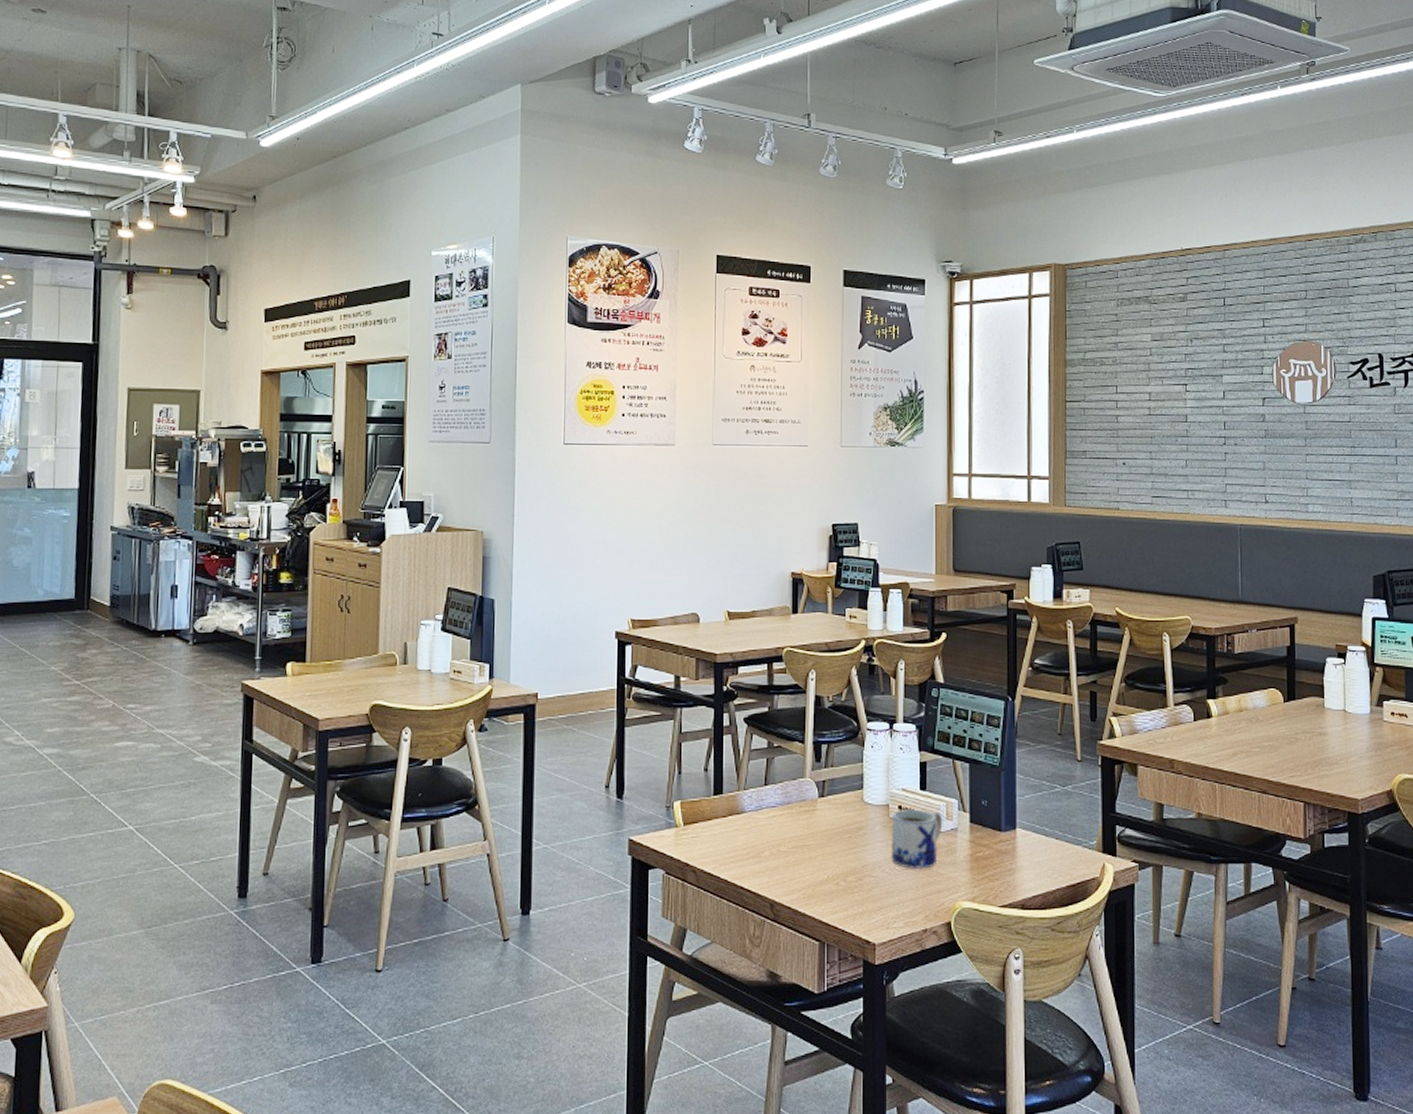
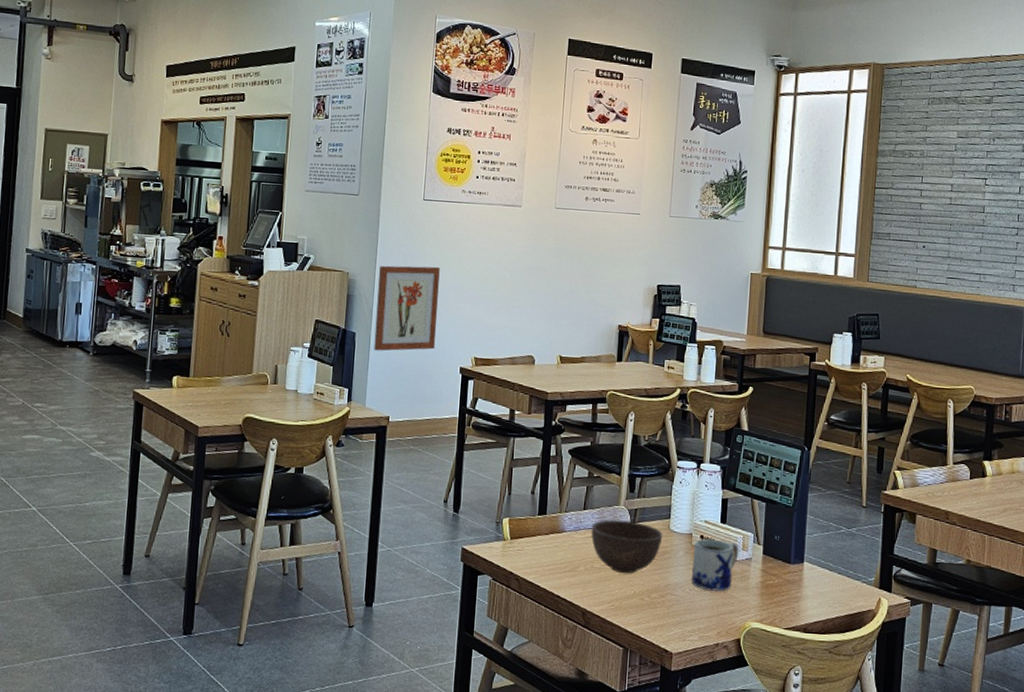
wall art: none [516,518,587,619] -> present [373,265,440,351]
bowl: none [774,794,856,856] -> present [591,519,663,574]

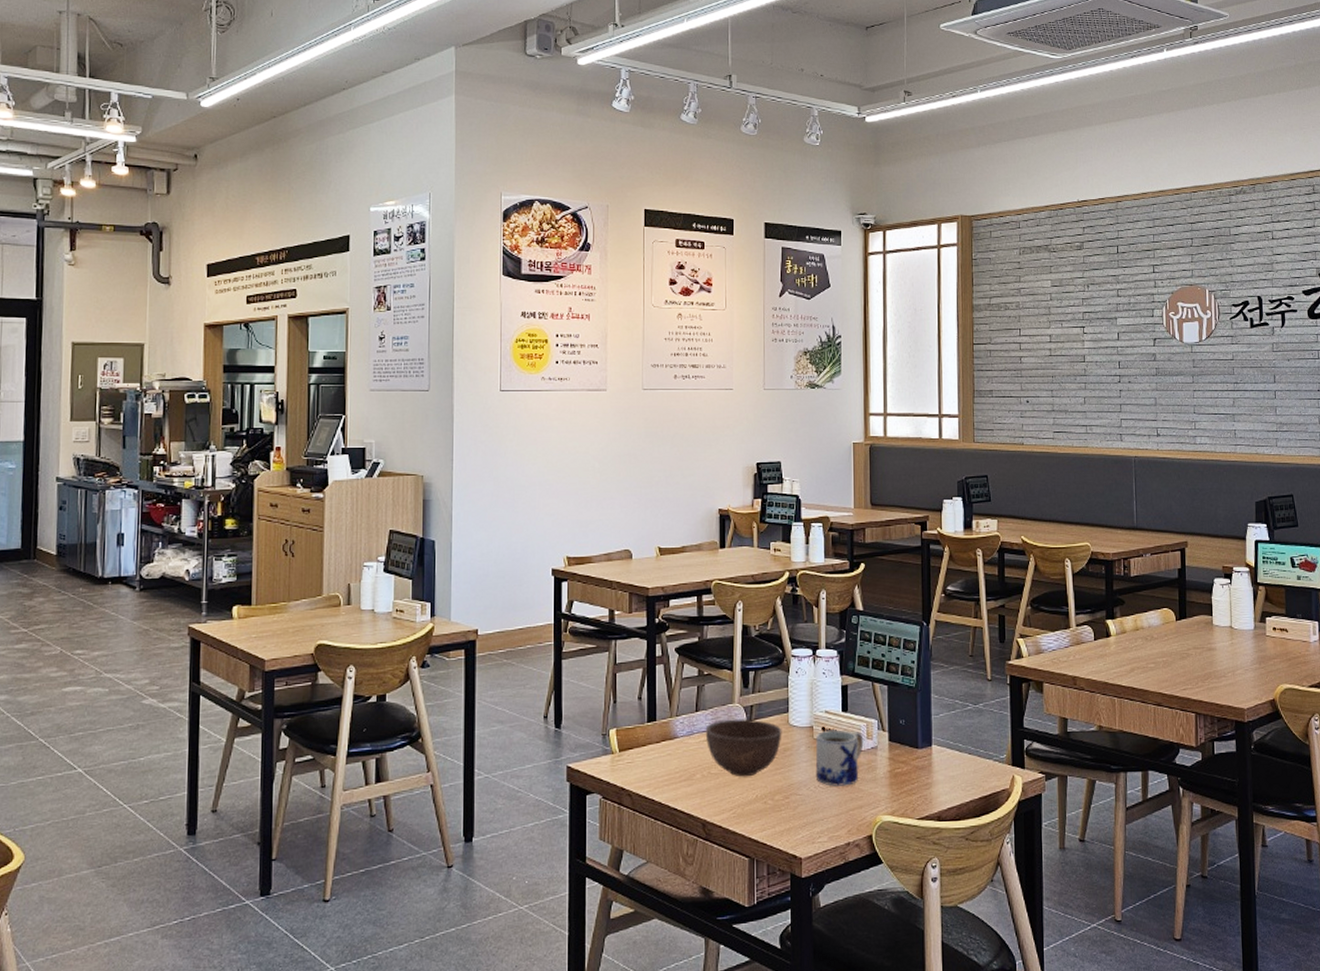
wall art: present [373,265,440,351] -> none [456,461,524,559]

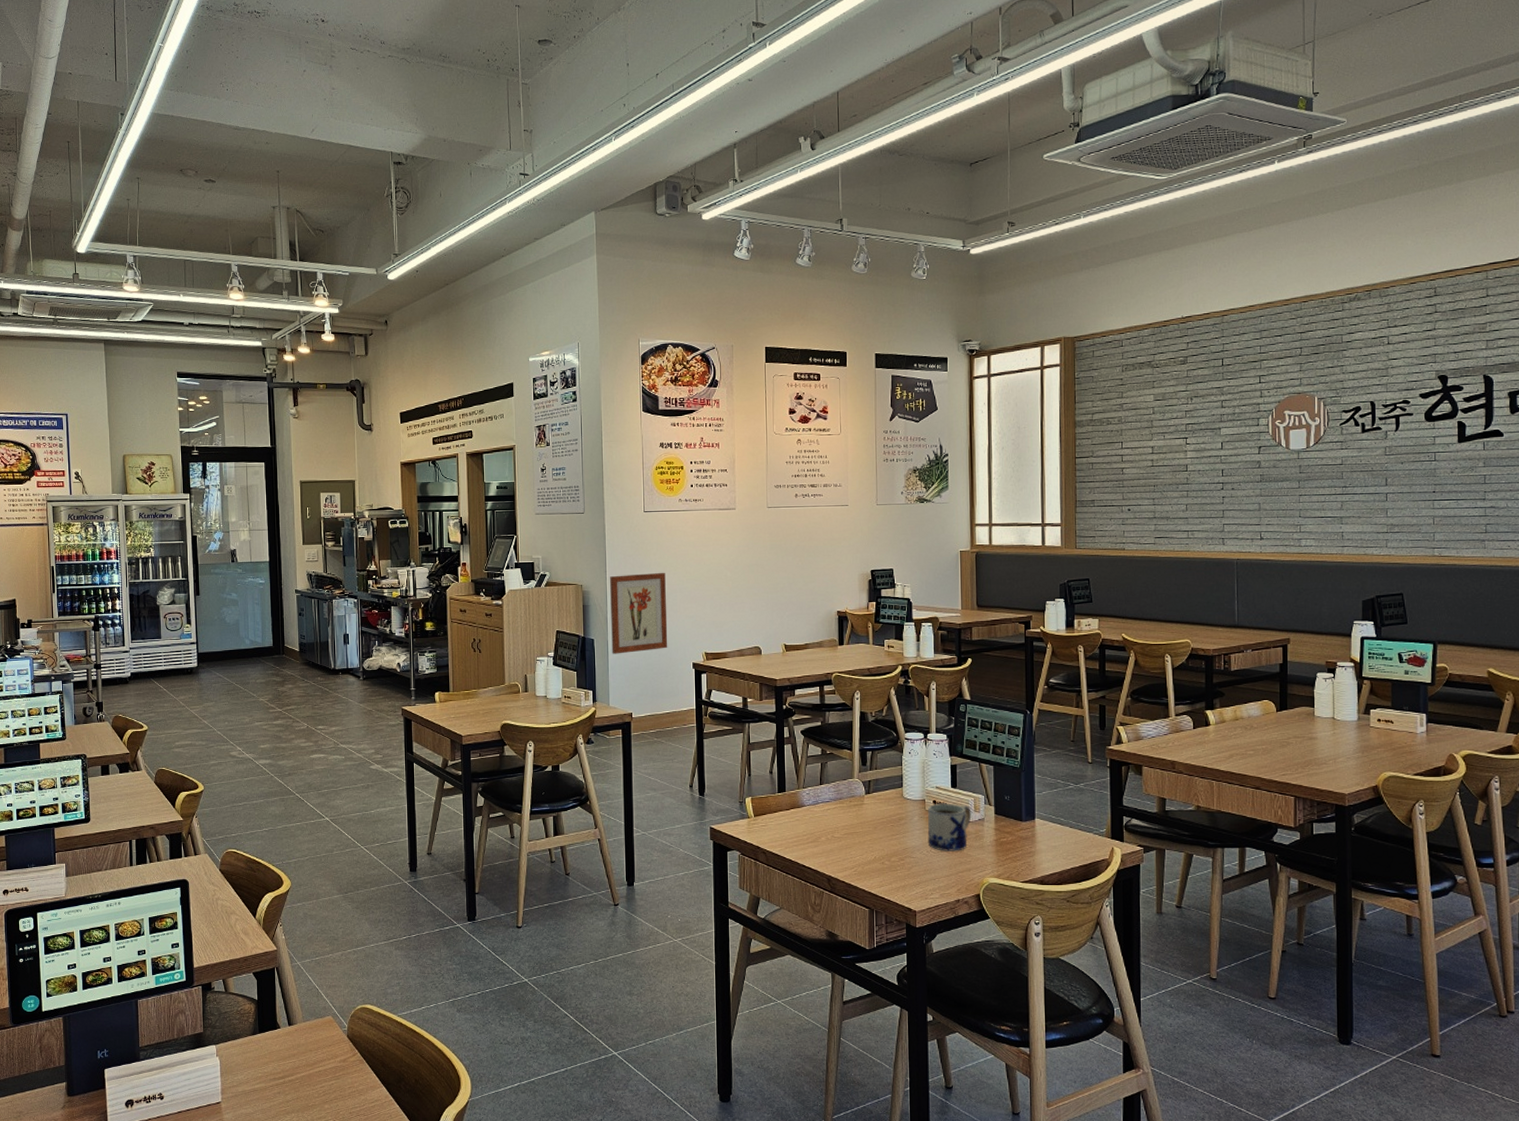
wall art: none [456,461,524,559] -> present [610,572,668,654]
bowl: present [705,719,782,777] -> none [828,792,897,841]

